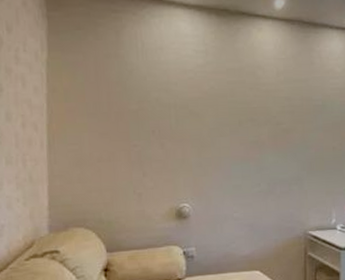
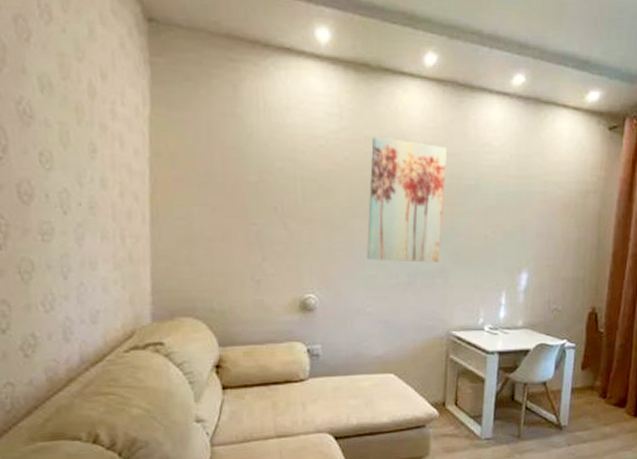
wall art: none [232,68,297,173] -> present [367,137,446,263]

